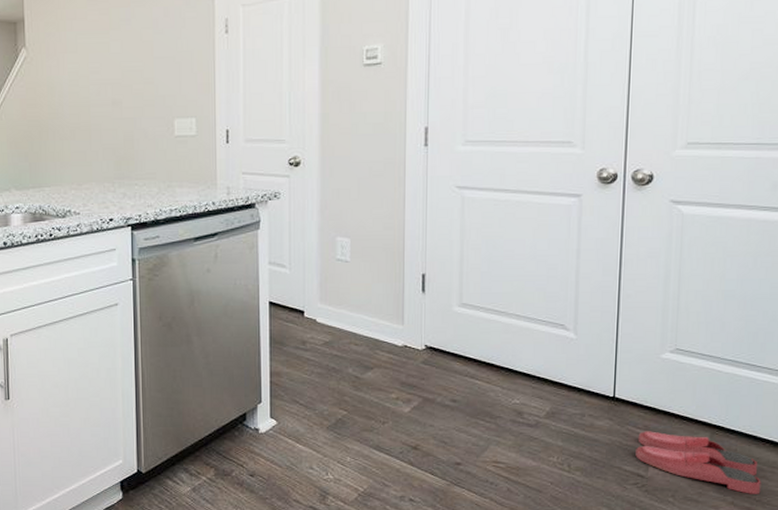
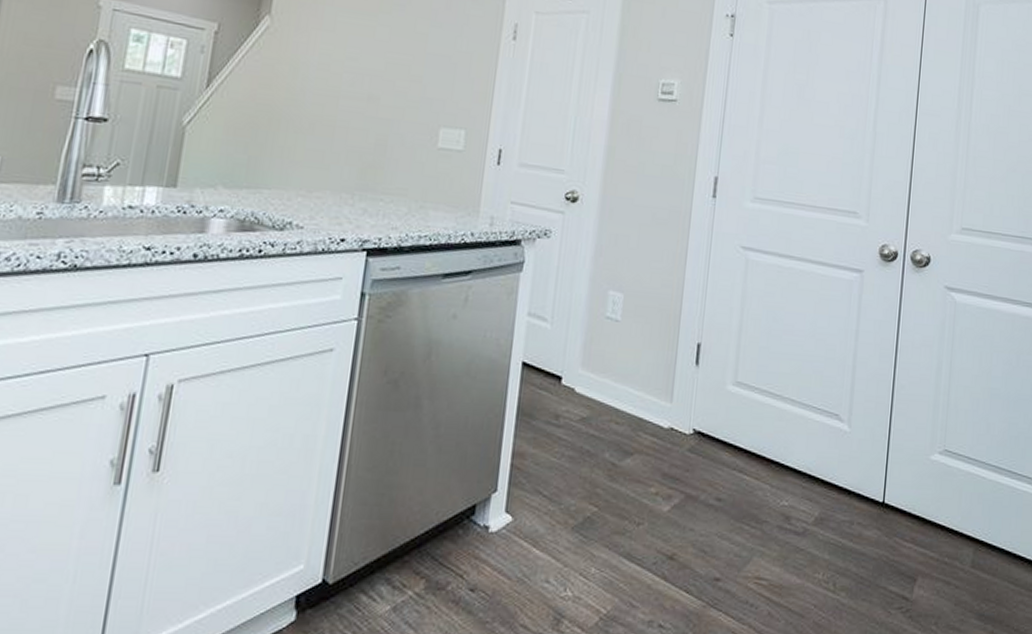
slippers: present [635,431,761,494] -> none [901,544,1020,622]

